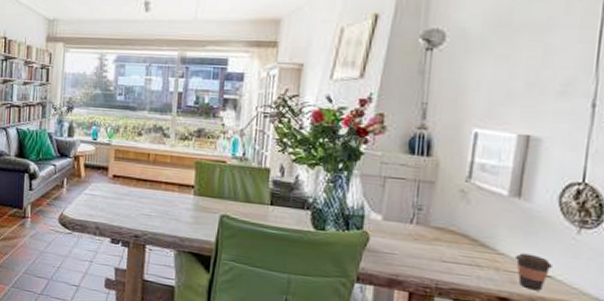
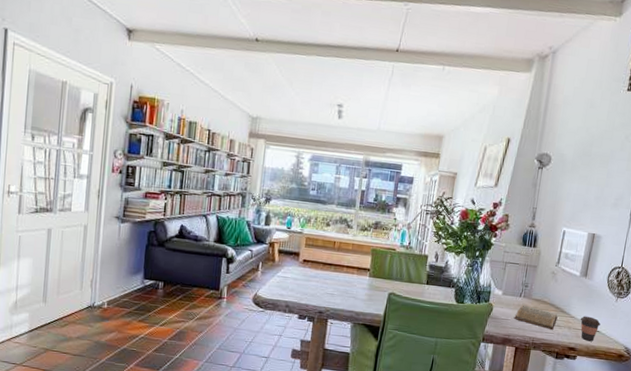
book: none [404,234,476,272] -> present [514,304,558,331]

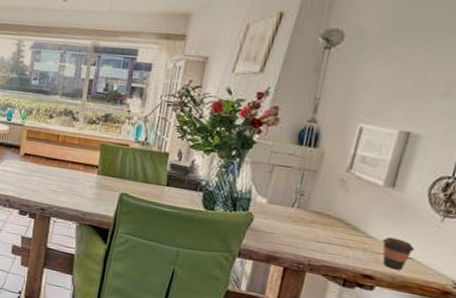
book: present [514,304,558,331] -> none [283,217,348,252]

